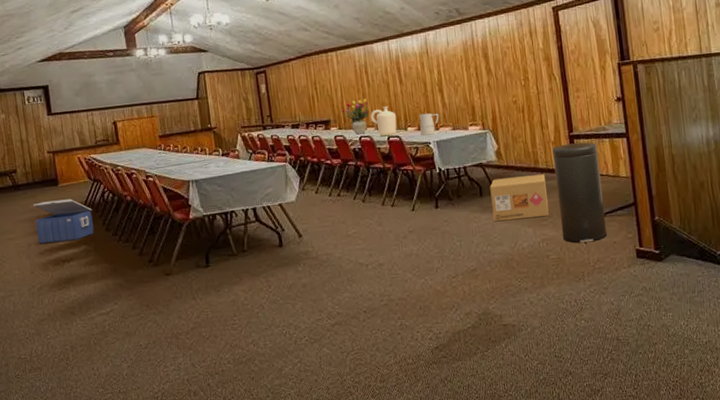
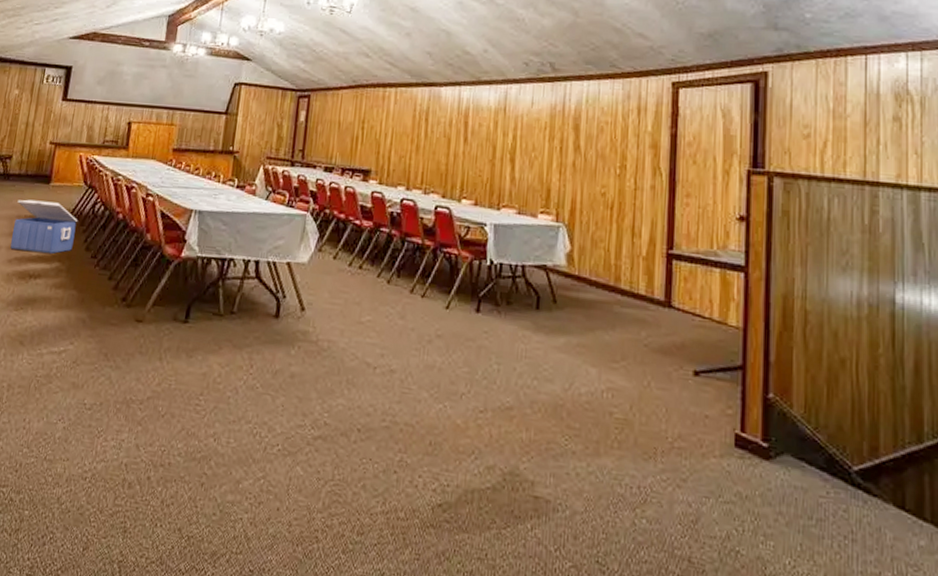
flower arrangement: present [341,98,370,135] -> none [386,152,421,196]
water jug: present [370,105,397,137] -> none [419,166,452,206]
pitcher: present [419,113,439,136] -> none [477,185,504,215]
cardboard box: present [490,174,549,222] -> none [547,290,627,358]
pedal bin: present [552,142,608,244] -> none [635,263,704,409]

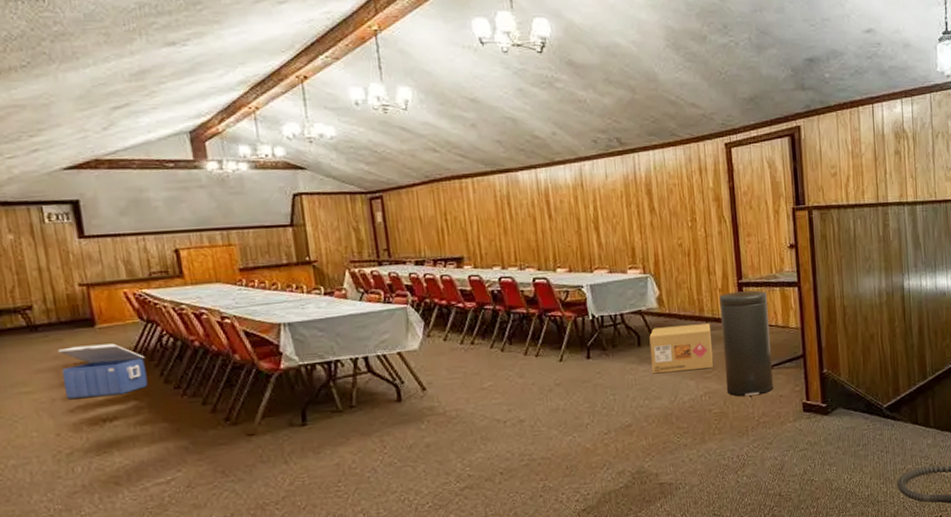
cardboard box: none [547,290,627,358] -> present [649,323,714,374]
pedal bin: none [635,263,704,409] -> present [719,290,774,397]

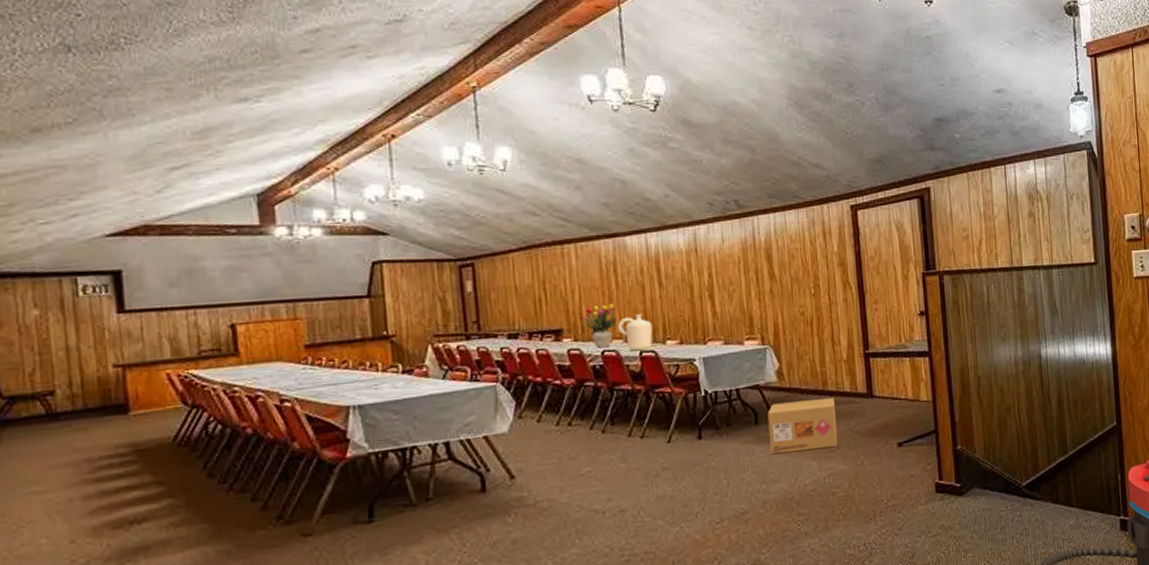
cooler: present [58,343,148,400] -> none [81,432,187,500]
flower arrangement: none [477,234,512,275] -> present [578,303,617,348]
water jug: none [512,243,544,278] -> present [617,313,653,351]
pedal bin: present [719,290,774,397] -> none [844,361,904,478]

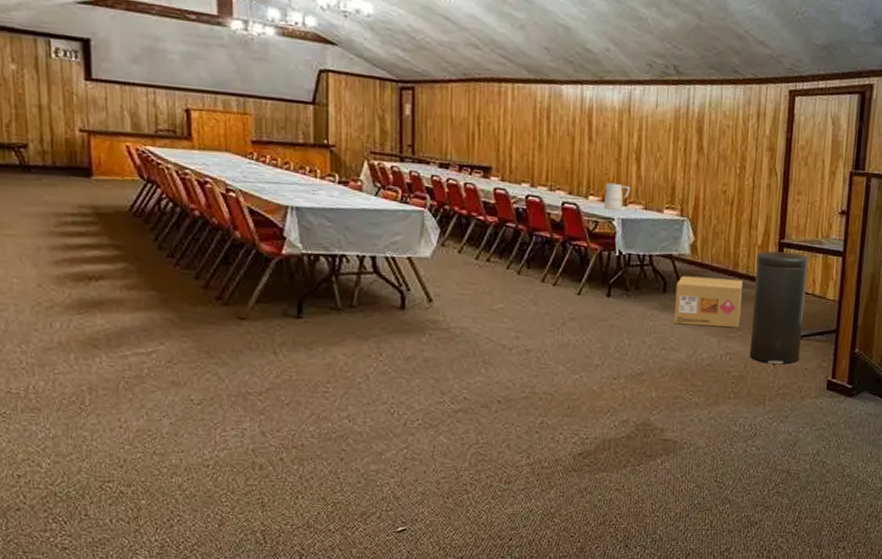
flower arrangement: present [578,303,617,348] -> none [507,149,544,193]
water jug: present [617,313,653,351] -> none [543,163,578,202]
pitcher: none [682,323,708,351] -> present [604,182,631,210]
pedal bin: none [844,361,904,478] -> present [749,251,809,365]

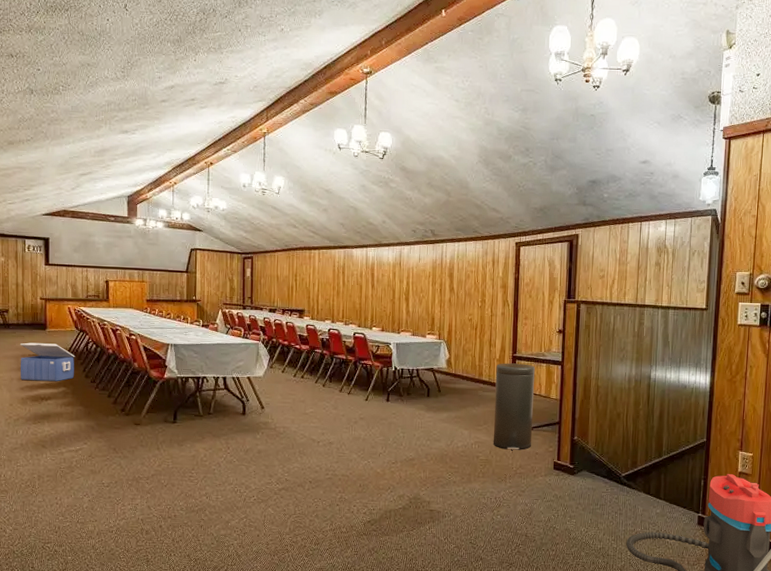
cooler: none [49,195,141,255] -> present [20,342,75,382]
pitcher: present [604,182,631,210] -> none [384,317,402,337]
cardboard box: present [674,276,744,329] -> none [435,384,487,423]

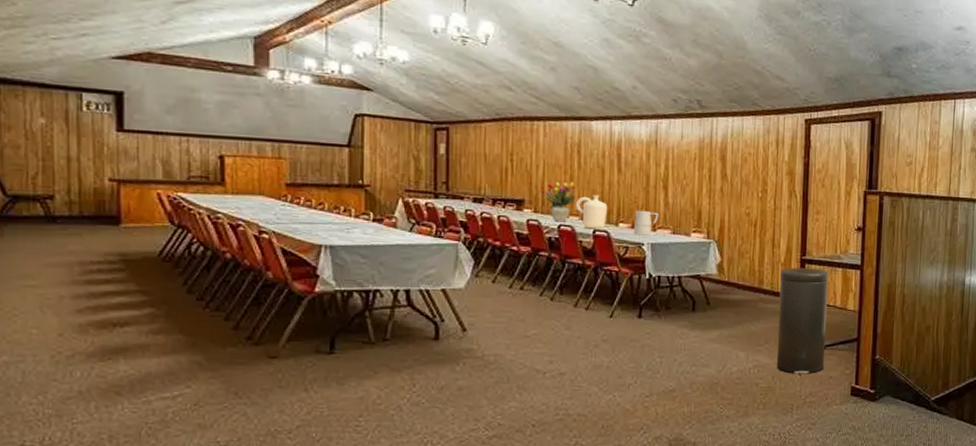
cooler: present [20,342,75,382] -> none [75,243,170,300]
flower arrangement: none [315,296,341,327] -> present [540,182,576,222]
water jug: none [340,305,365,332] -> present [575,194,608,230]
pitcher: none [384,317,402,337] -> present [634,210,659,236]

